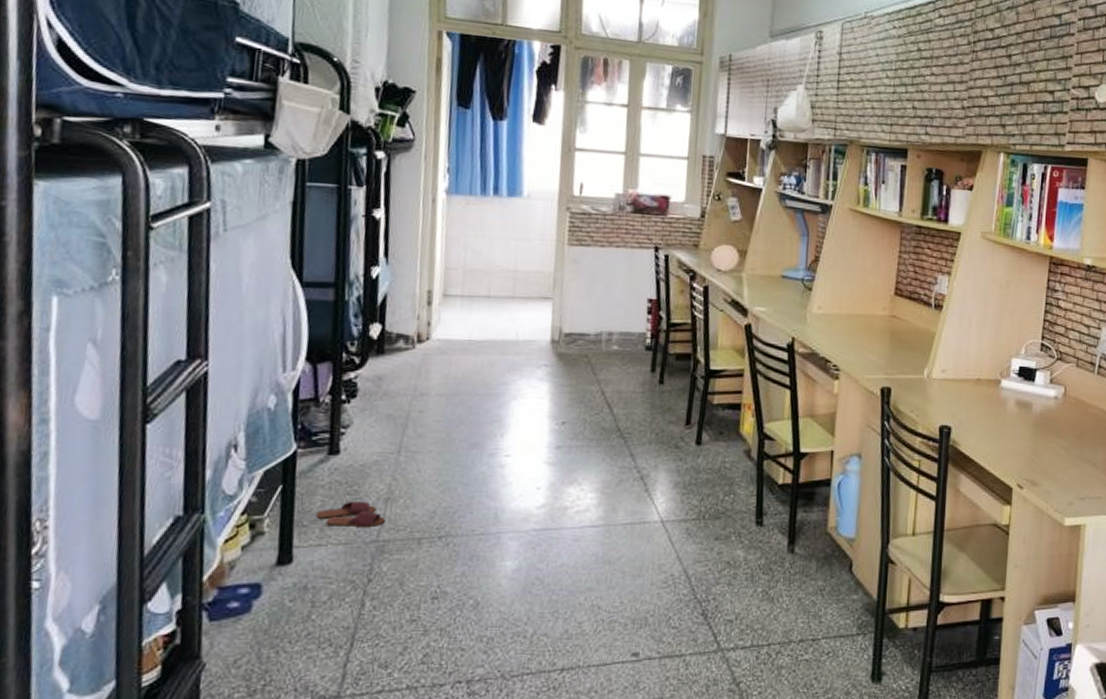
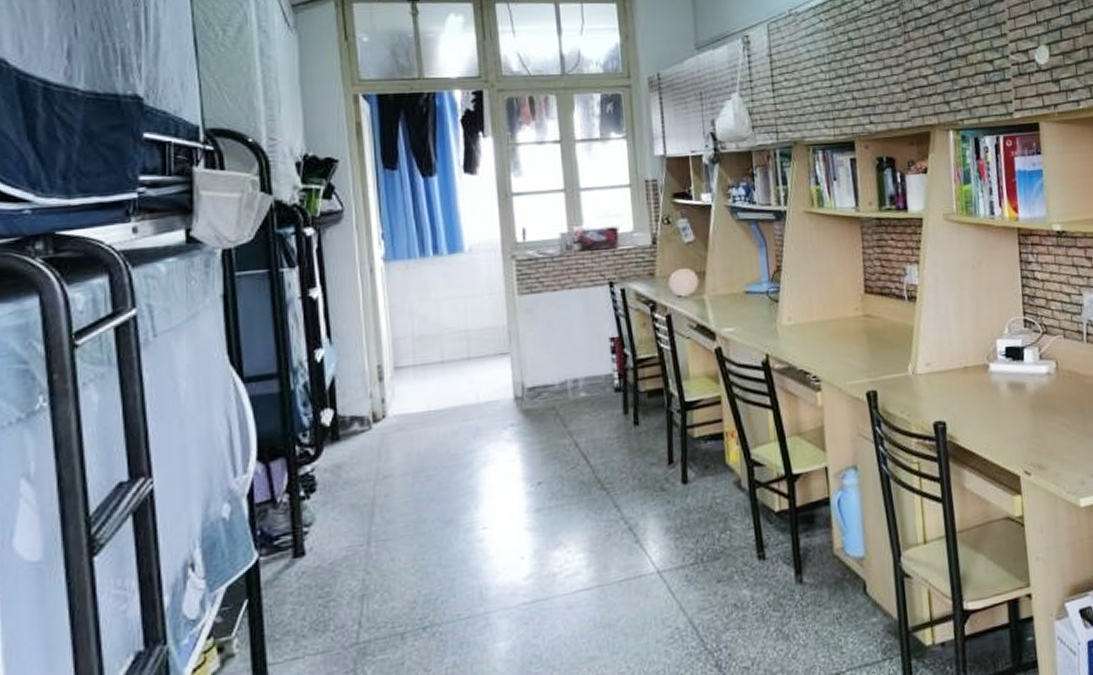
slippers: present [316,500,385,527] -> none [288,602,363,635]

